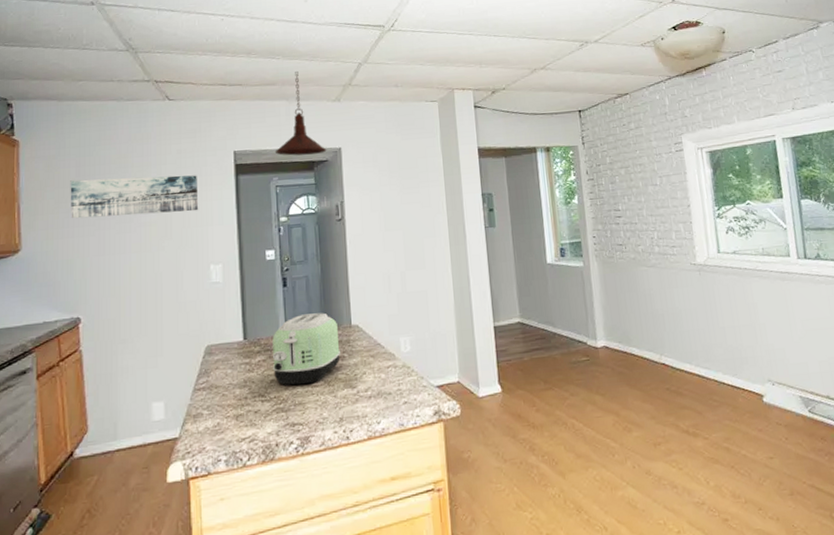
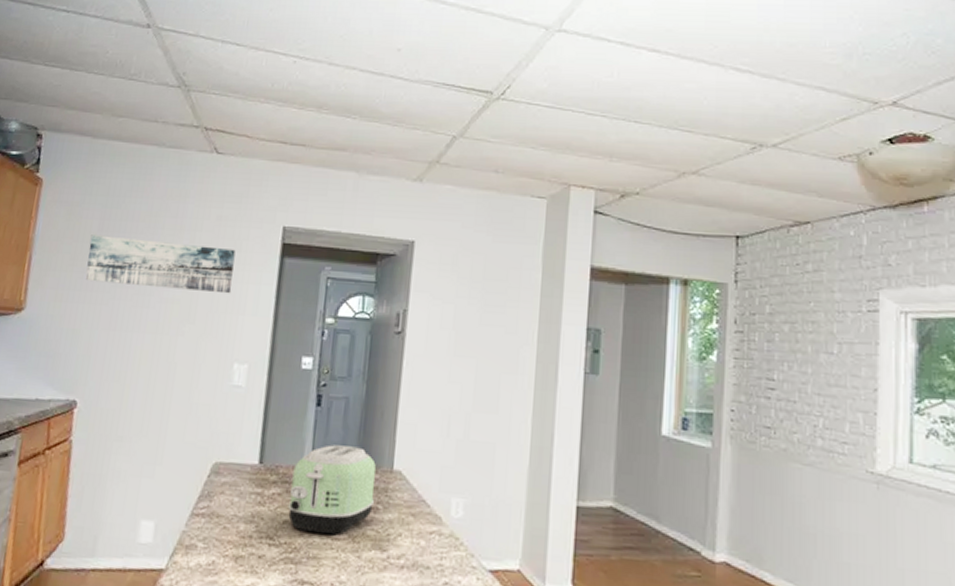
pendant light: present [274,71,327,156] -> none [332,137,397,245]

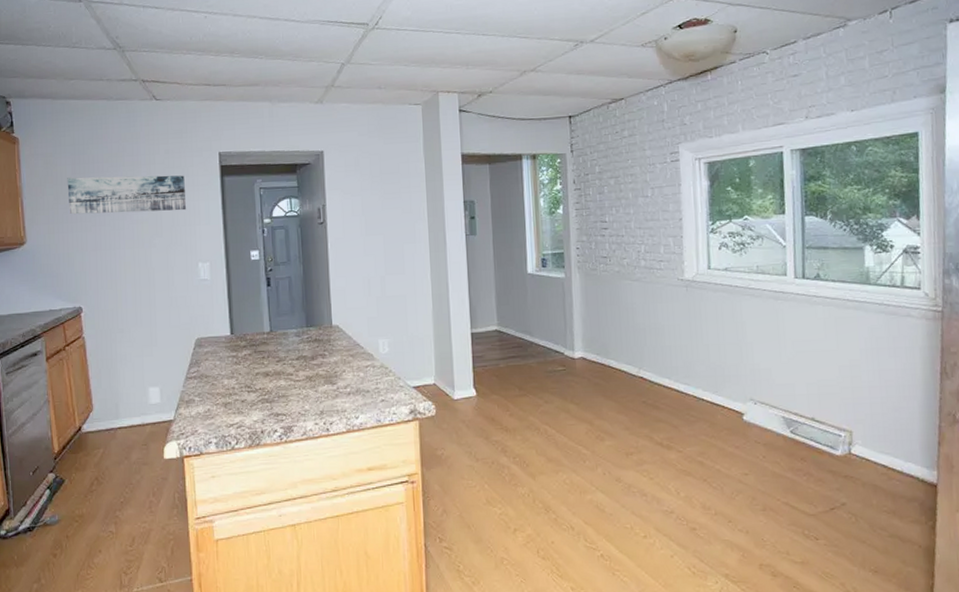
toaster: present [287,445,376,536] -> none [257,312,321,379]

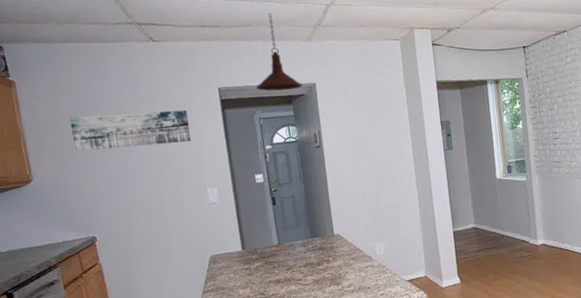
pendant light: none [258,72,309,158] -> present [255,13,303,91]

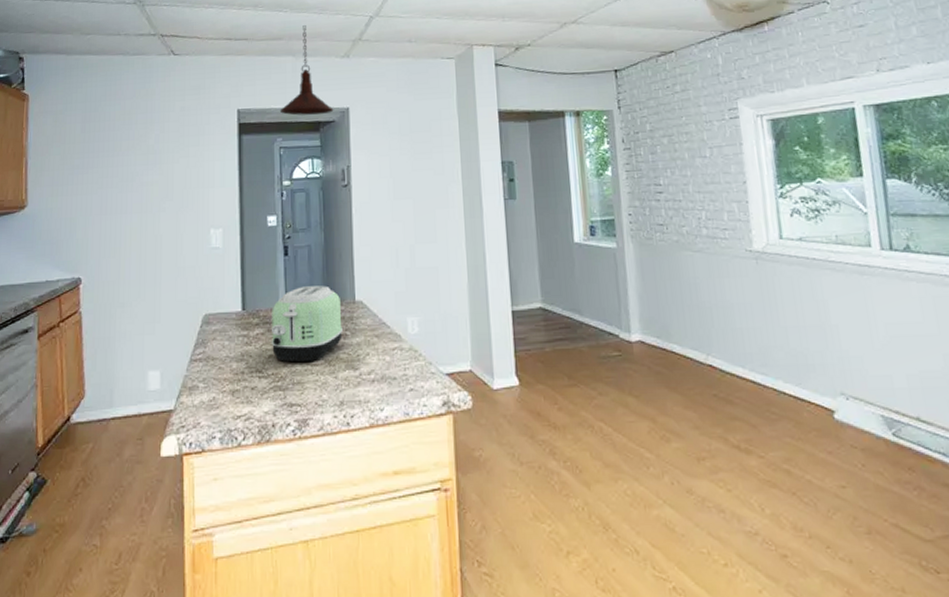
wall art: present [69,110,192,152] -> none [75,134,201,176]
toaster: none [267,225,326,285] -> present [271,286,343,362]

